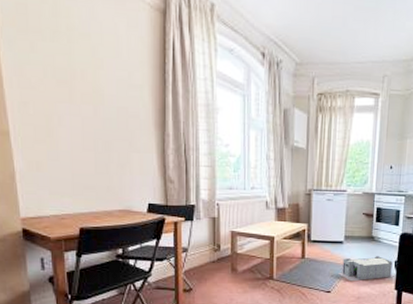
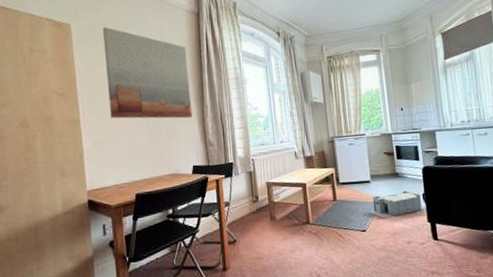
wall art: none [36,10,150,147] -> present [102,27,192,119]

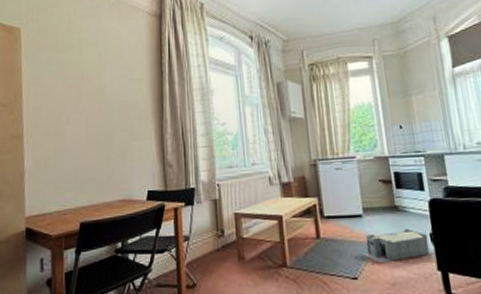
wall art: present [102,27,192,119] -> none [54,31,149,135]

